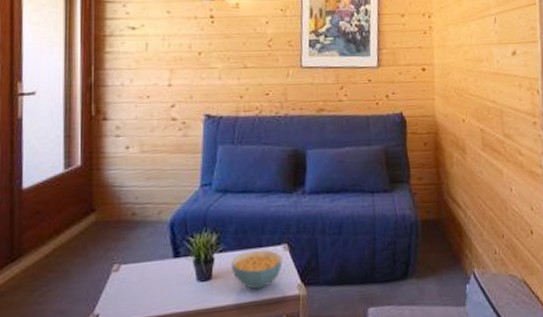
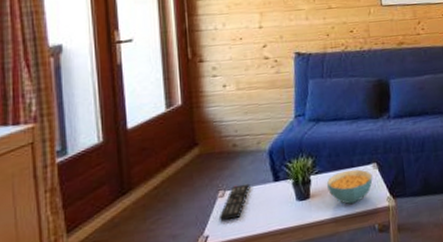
remote control: none [111,257,148,300] -> present [218,183,250,222]

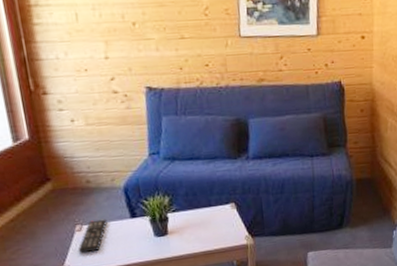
cereal bowl: present [326,169,373,205] -> none [184,208,231,242]

